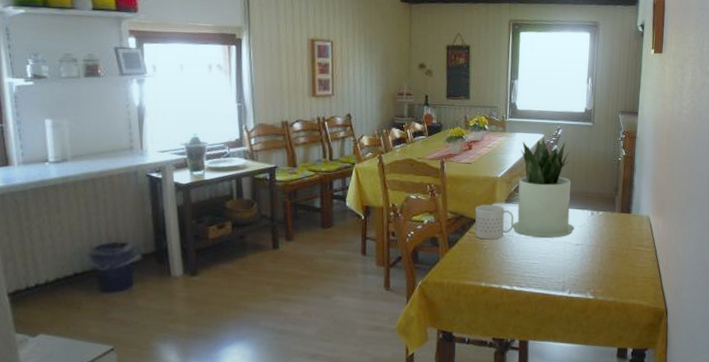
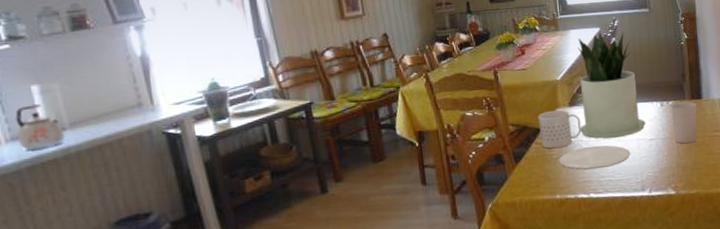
kettle: none [27,136,67,175] -> present [15,104,66,150]
plate: none [489,242,557,265] -> present [559,145,631,170]
cup: none [600,214,625,254] -> present [671,102,697,144]

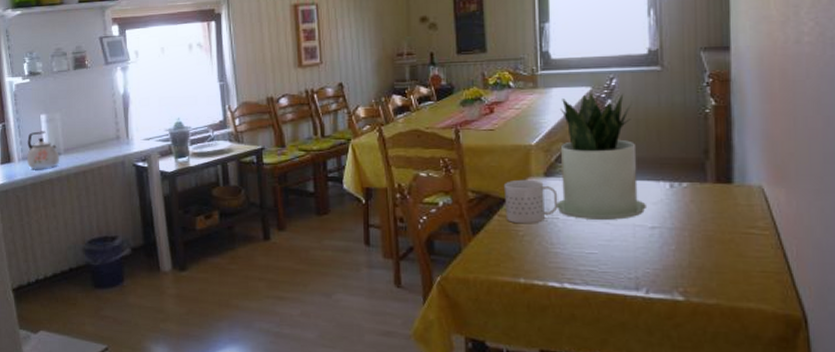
plate: present [559,145,631,170] -> none [527,226,623,255]
cup: present [671,102,697,144] -> none [685,185,724,239]

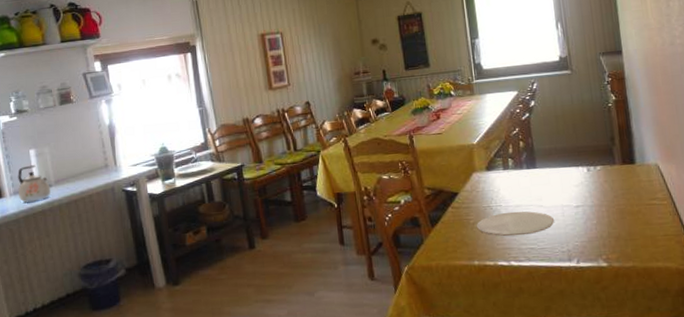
mug: present [503,179,558,224] -> none [453,173,500,214]
plate: none [527,226,623,255] -> present [477,211,555,237]
planter: present [556,92,646,221] -> none [494,96,571,205]

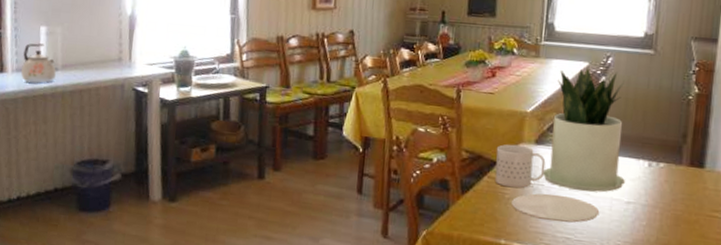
mug: none [453,173,500,214] -> present [494,144,546,188]
planter: none [494,96,571,205] -> present [543,68,625,192]

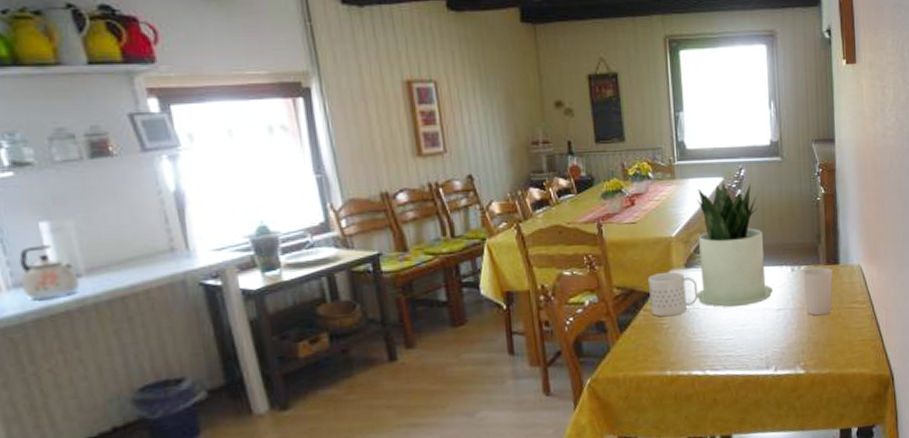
plate: present [512,193,600,223] -> none [671,314,755,343]
cup: none [660,166,695,219] -> present [803,267,833,316]

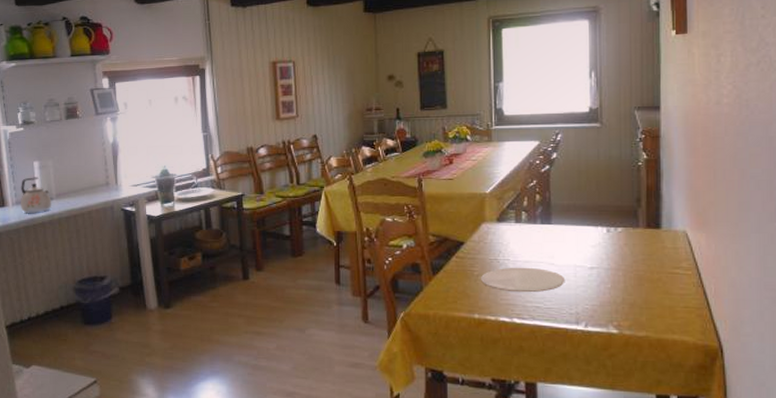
mug: present [647,271,698,317] -> none [461,224,509,265]
plate: none [671,314,755,343] -> present [481,267,566,293]
planter: present [697,183,773,308] -> none [508,146,586,262]
cup: present [803,267,833,316] -> none [620,230,653,278]

